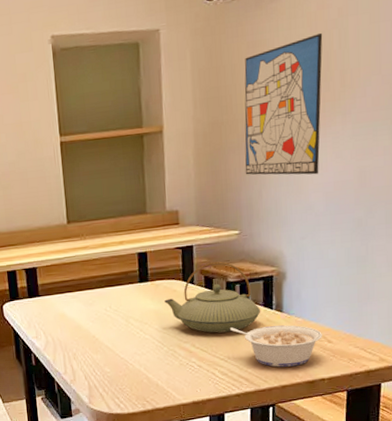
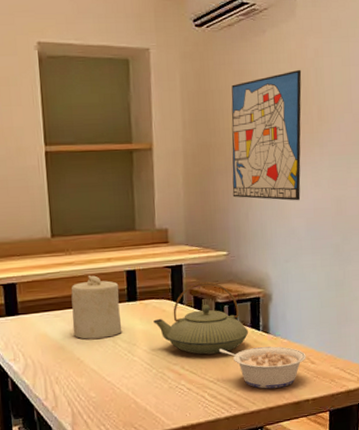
candle: none [86,258,135,319] -> present [71,275,122,339]

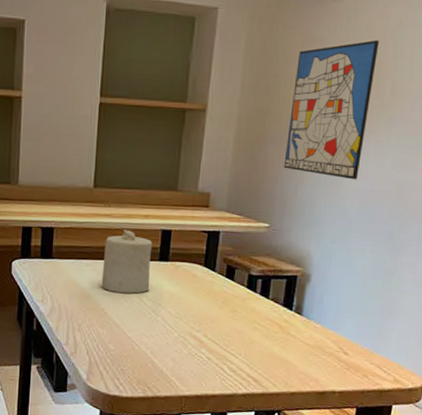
teapot: present [154,281,249,355] -> none [182,251,280,328]
legume: present [219,346,306,389] -> none [246,323,339,374]

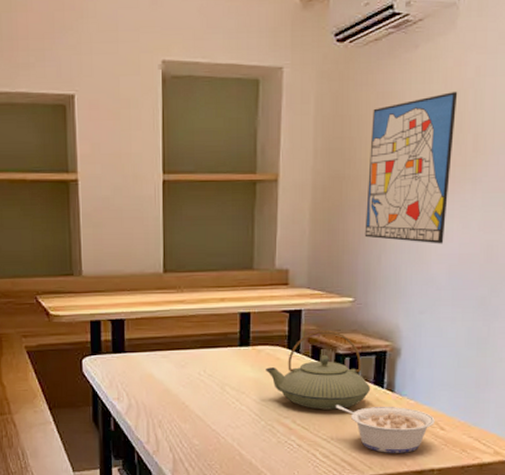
candle: present [101,229,153,294] -> none [179,315,232,383]
teapot: none [182,251,280,328] -> present [266,330,371,410]
legume: none [246,323,339,374] -> present [336,405,435,453]

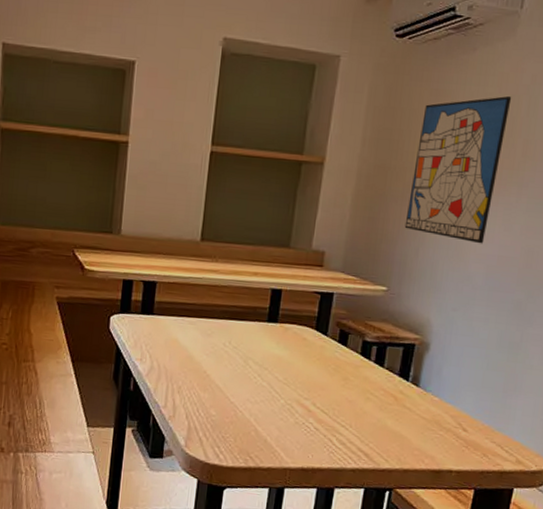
teapot: present [266,330,371,410] -> none [291,315,396,397]
legume: present [336,405,435,453] -> none [358,392,458,451]

